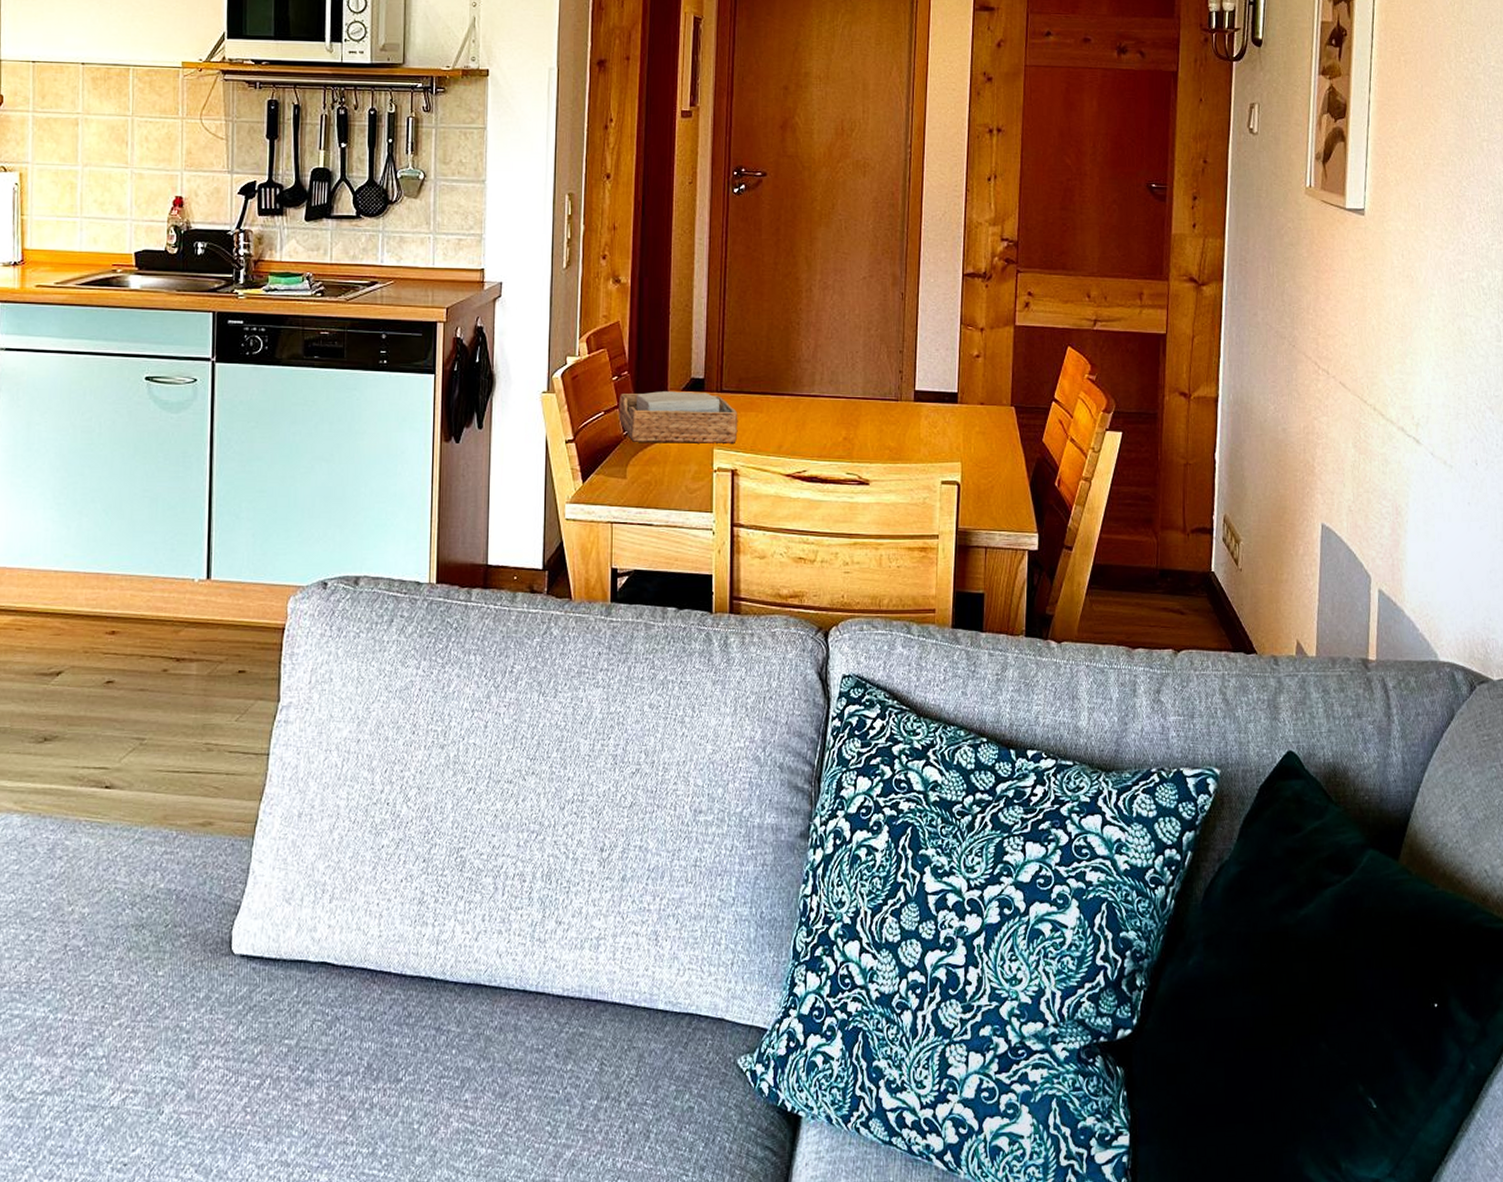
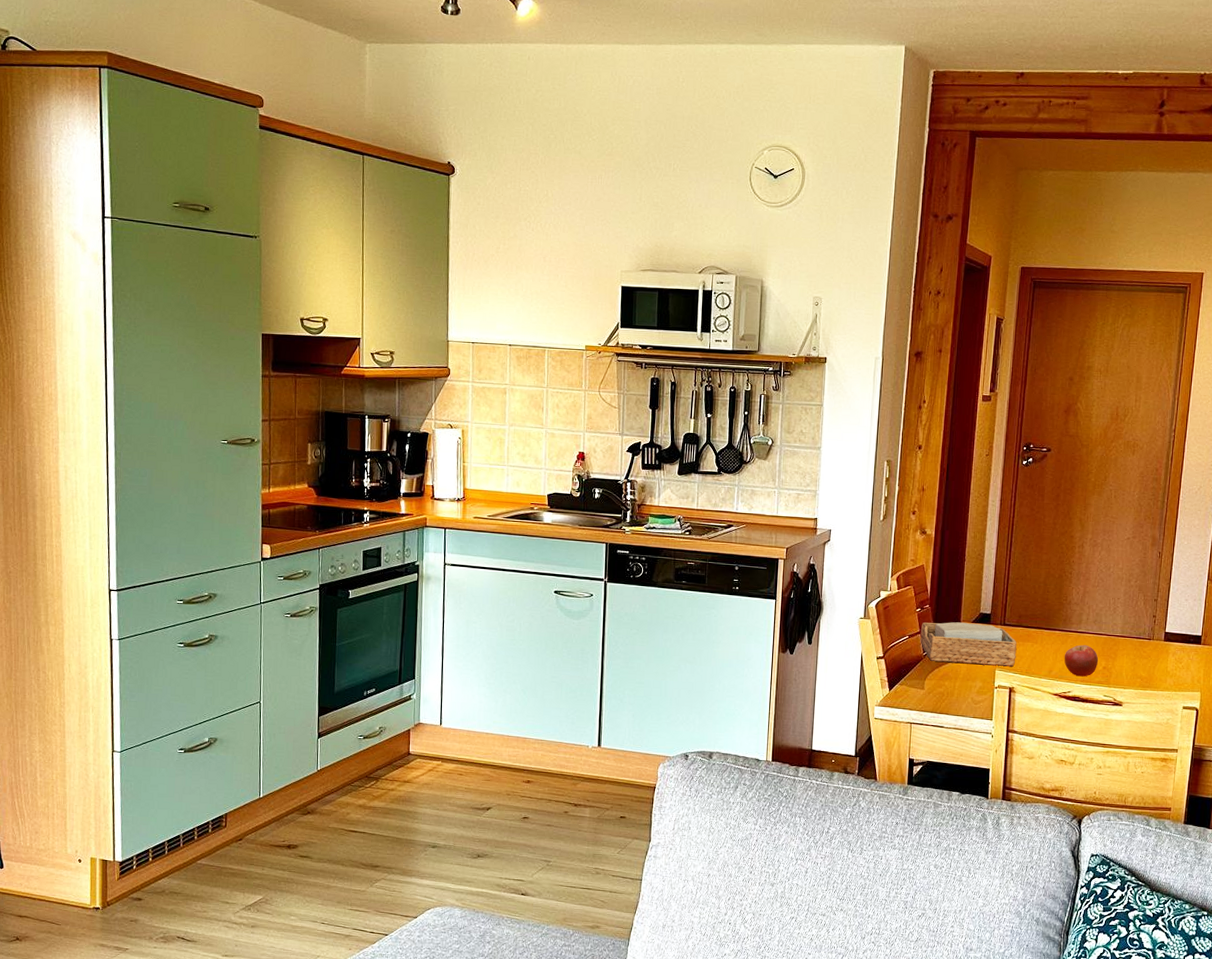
fruit: none [796,411,838,451] -> present [1064,645,1099,677]

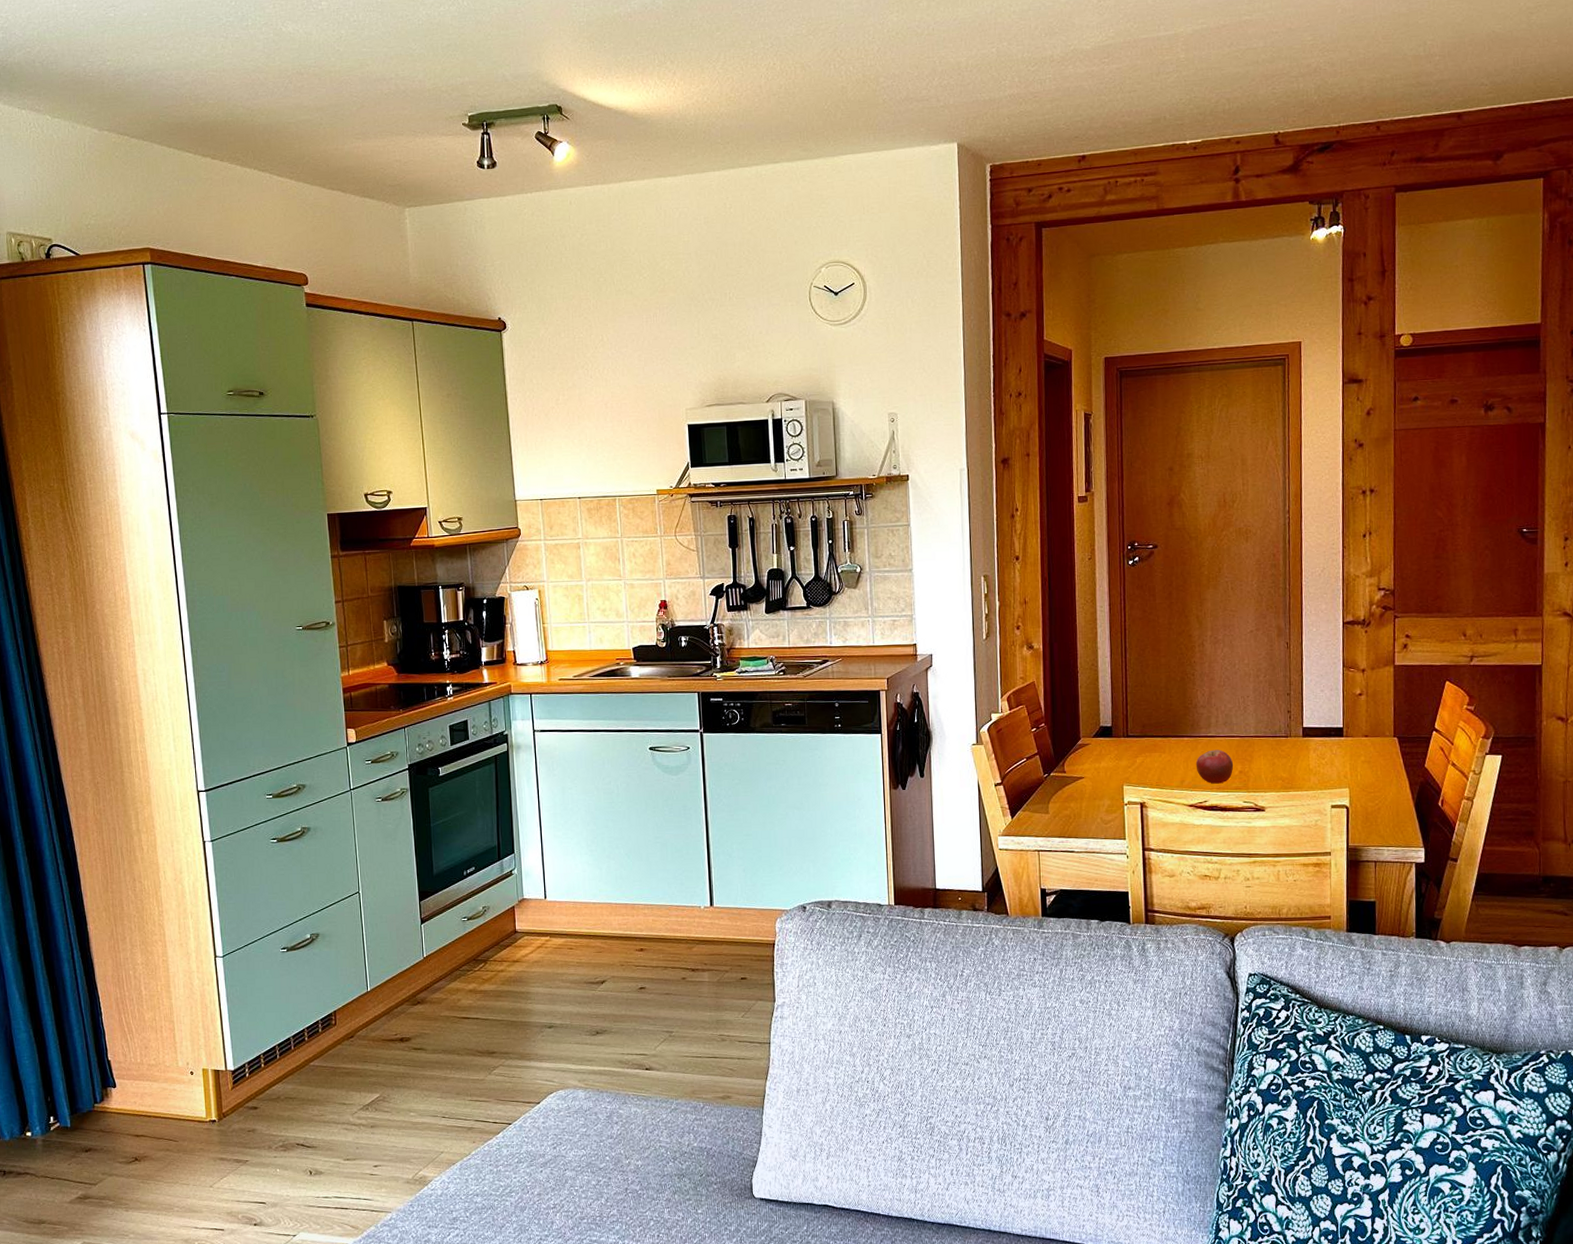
napkin holder: present [920,622,1017,667] -> none [1038,738,1144,783]

